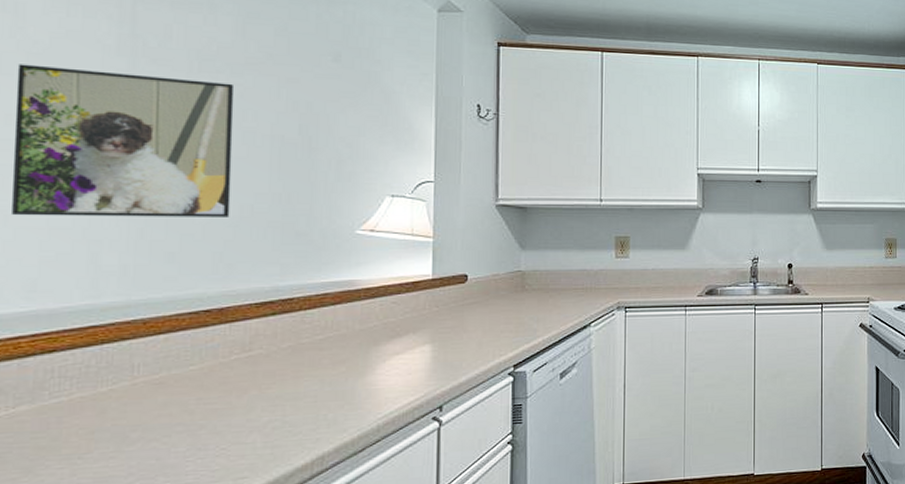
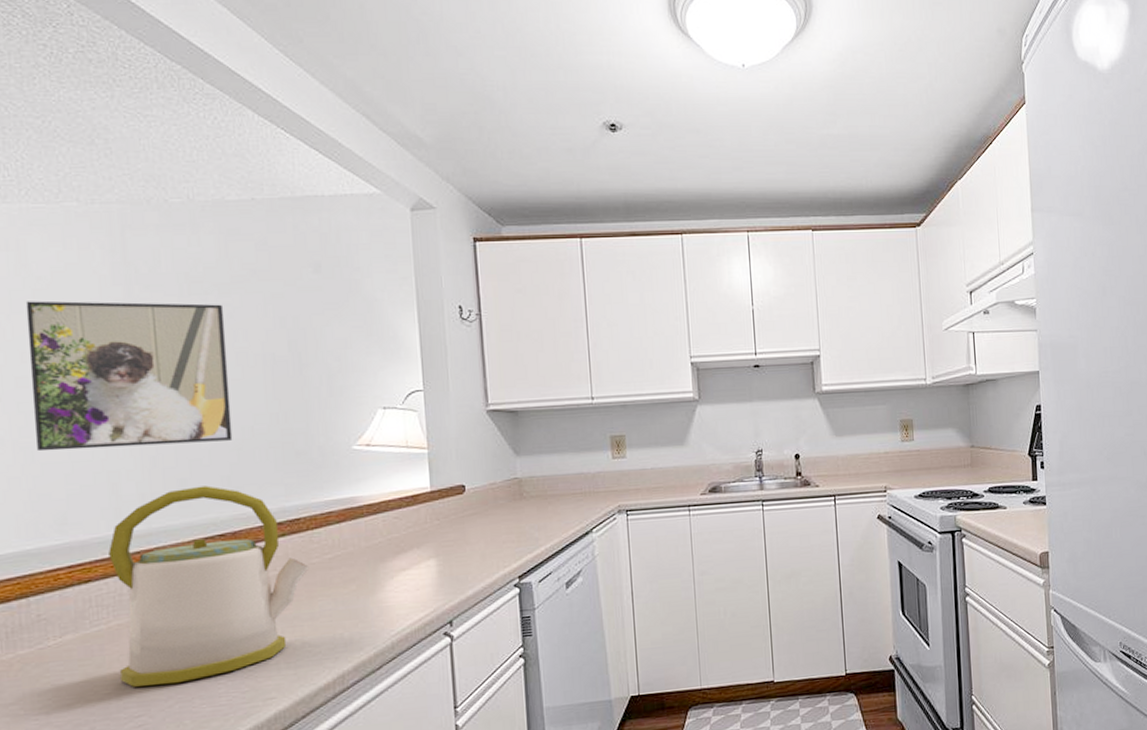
kettle: none [78,261,298,462] -> present [108,485,310,687]

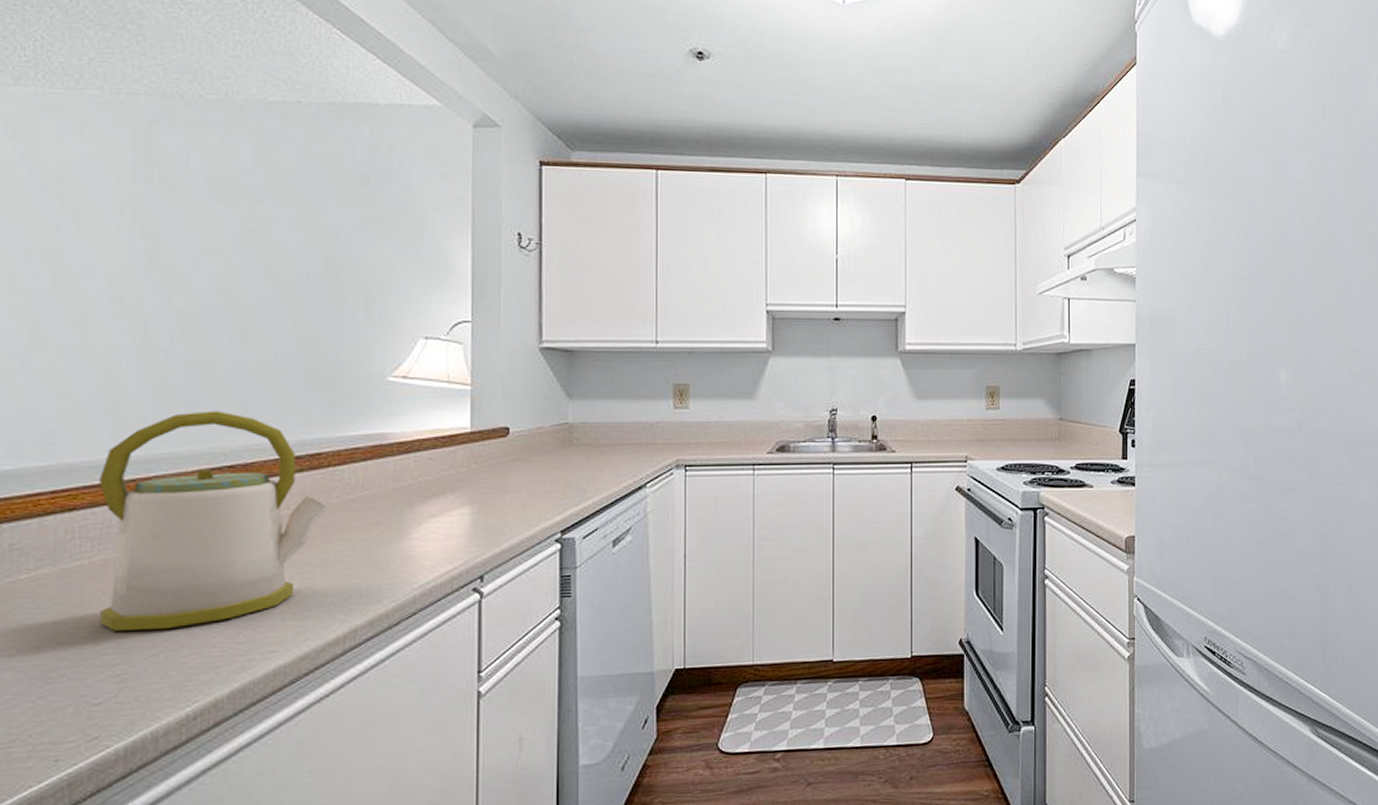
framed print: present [25,301,233,452] -> none [27,194,256,363]

